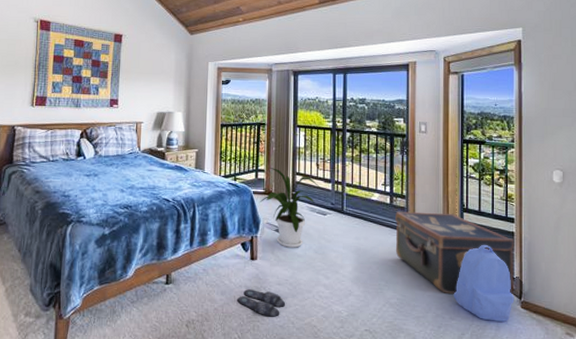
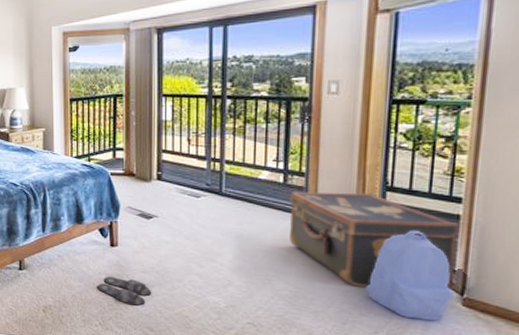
house plant: present [259,167,320,248] -> none [118,144,192,234]

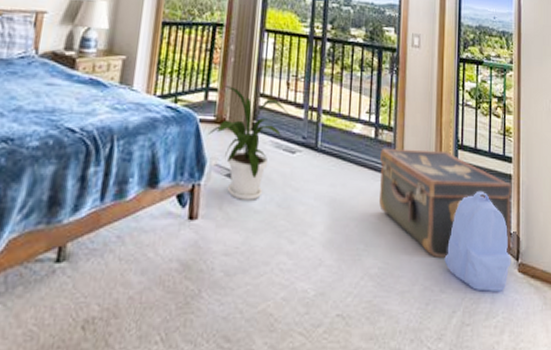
slippers: present [97,277,151,306] -> none [164,264,232,305]
house plant: none [118,144,192,234] -> present [207,84,290,200]

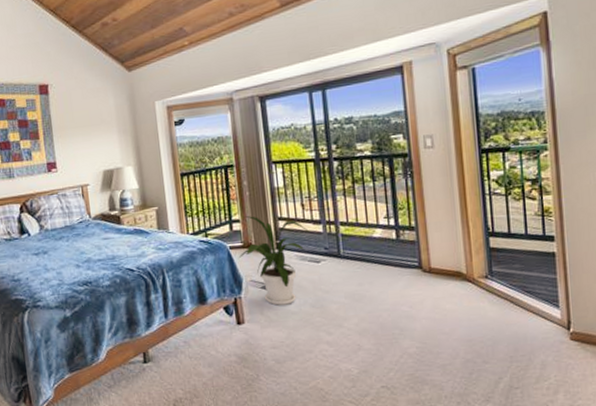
suitcase: present [378,148,512,259] -> none [404,240,560,335]
backpack: present [444,190,511,292] -> none [484,271,562,359]

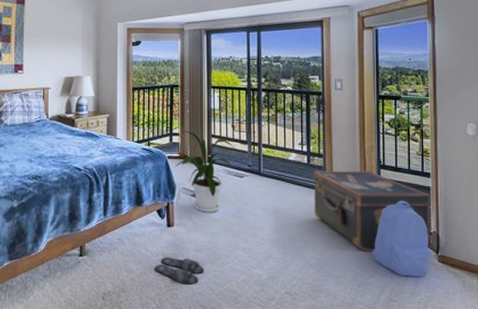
slippers: none [228,357,284,385] -> present [155,257,203,284]
suitcase: none [404,240,560,335] -> present [313,170,431,252]
backpack: none [484,271,562,359] -> present [372,200,432,277]

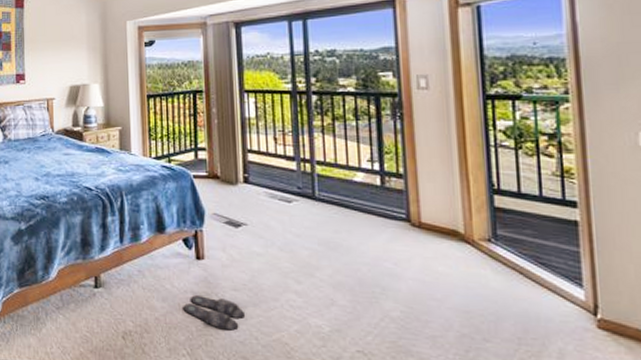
house plant: present [174,130,236,212] -> none [202,144,281,245]
suitcase: present [313,170,431,252] -> none [390,195,583,308]
backpack: present [372,200,432,277] -> none [485,238,586,347]

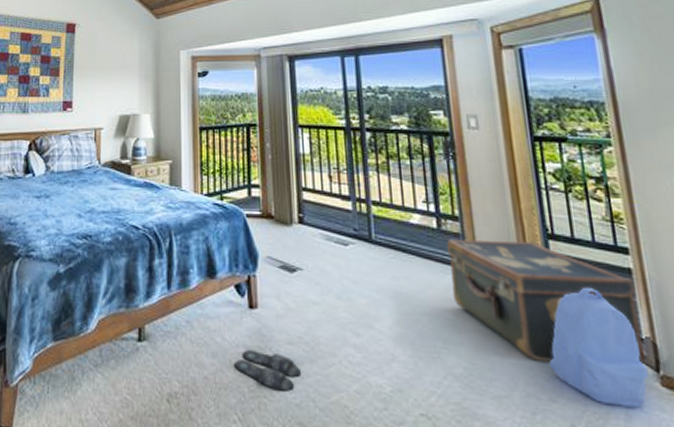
suitcase: none [390,195,583,308] -> present [447,239,645,364]
backpack: none [485,238,586,347] -> present [549,286,649,408]

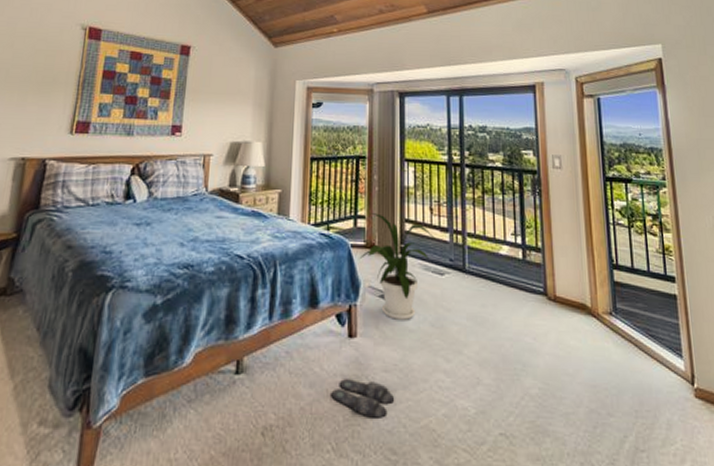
house plant: none [255,181,337,292] -> present [359,212,435,320]
suitcase: present [447,239,645,364] -> none [530,268,684,381]
backpack: present [549,286,649,408] -> none [609,311,686,417]

